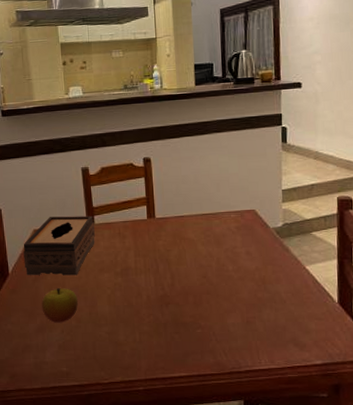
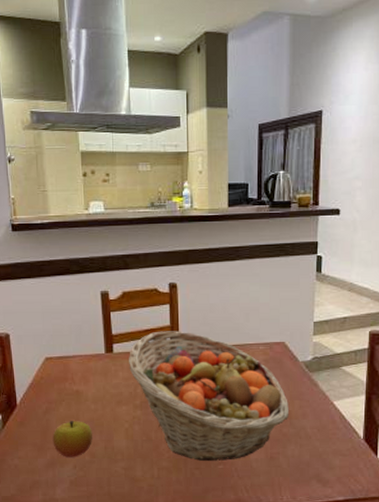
tissue box: present [23,215,95,276] -> none [33,344,113,408]
fruit basket: none [109,202,263,325] -> present [129,331,290,461]

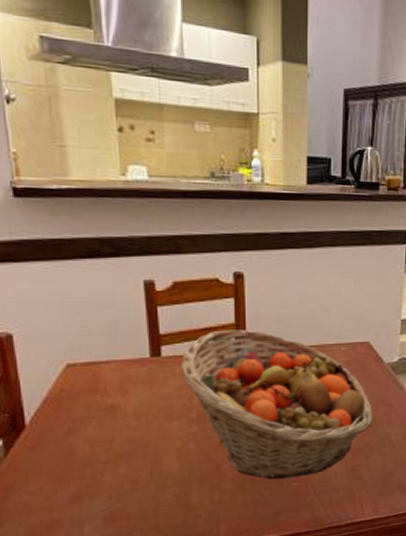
apple: present [52,421,92,457] -> none [78,442,134,488]

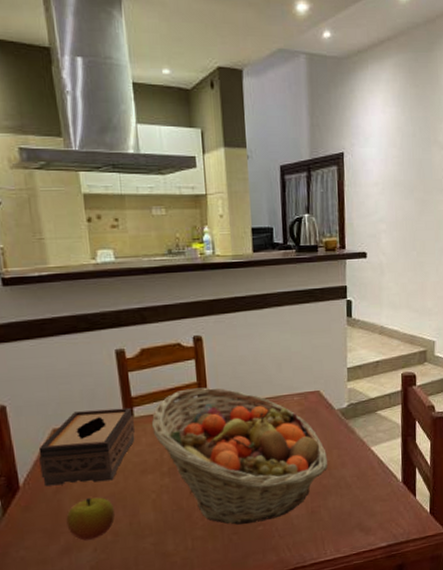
tissue box: none [49,345,161,427] -> present [38,407,135,487]
apple: none [78,442,134,488] -> present [66,497,115,541]

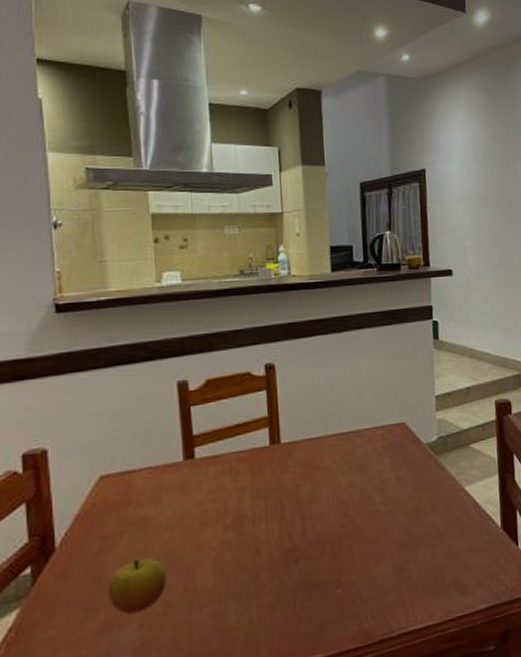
tissue box: present [38,407,135,487] -> none [81,447,195,547]
fruit basket: present [152,387,328,525] -> none [215,421,417,588]

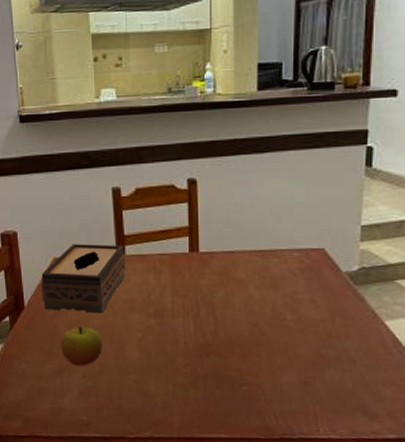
tissue box: none [81,447,195,547] -> present [41,244,125,314]

